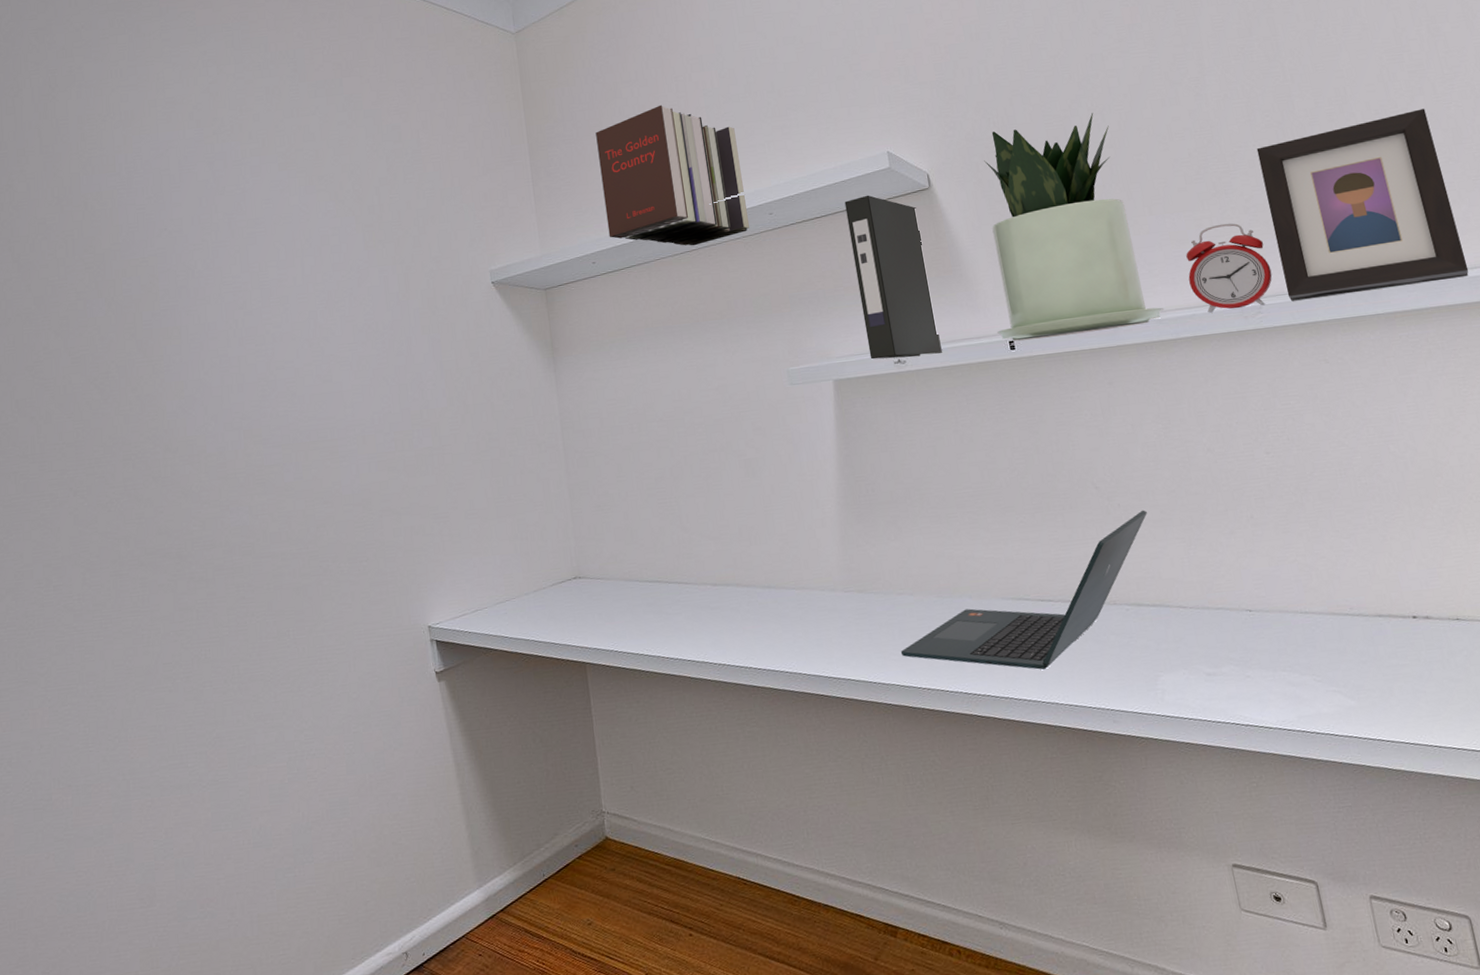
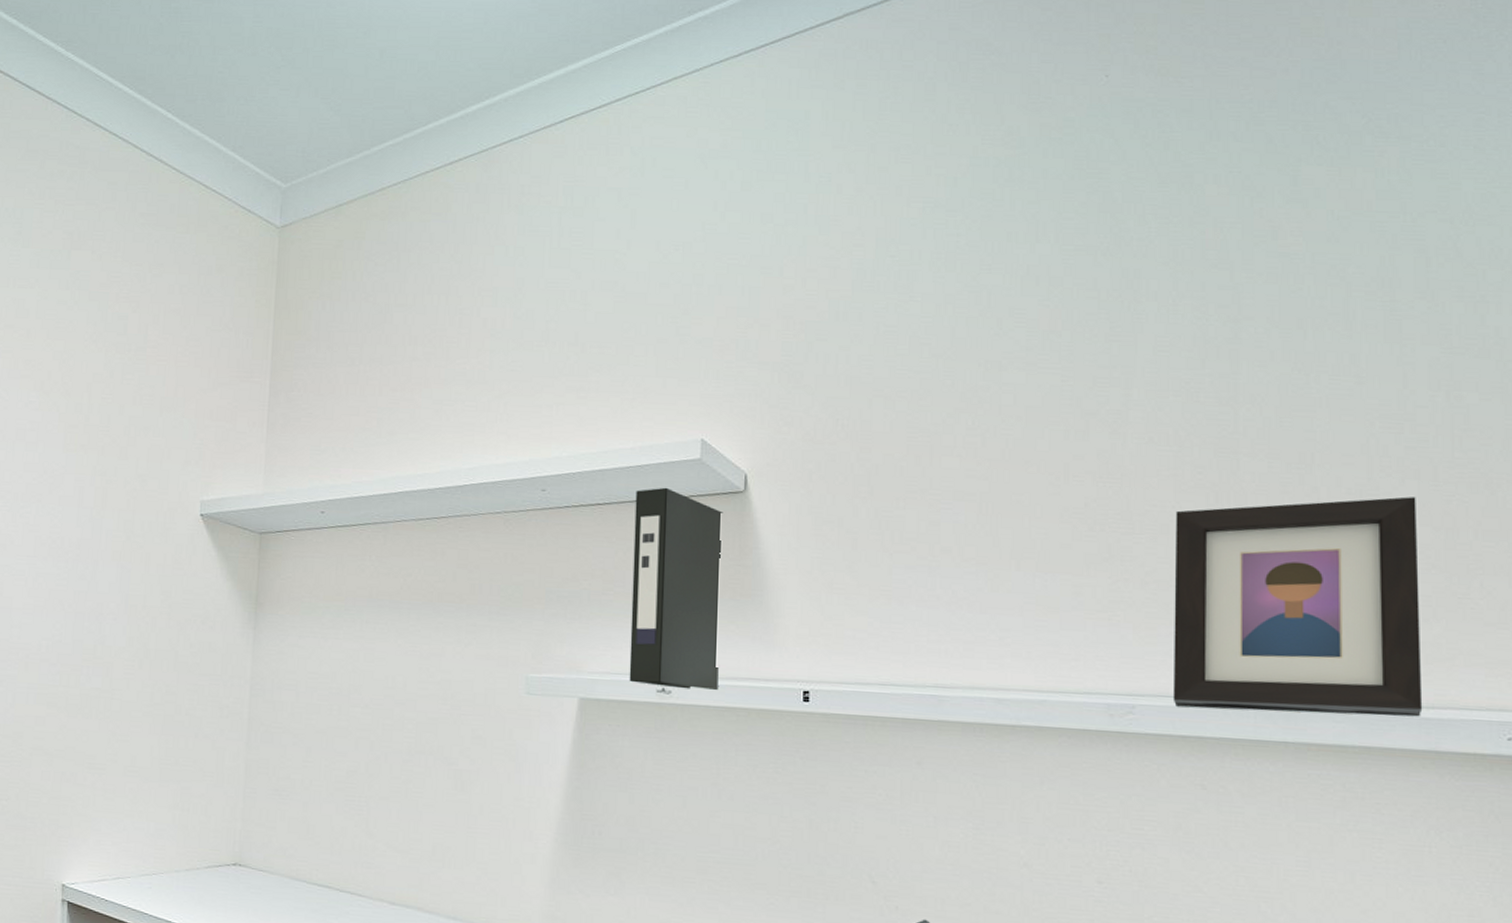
books: present [595,104,749,246] -> none [346,339,520,513]
planter: present [984,113,1164,341] -> none [790,433,1007,701]
alarm clock: present [1186,223,1272,313] -> none [1048,596,1159,706]

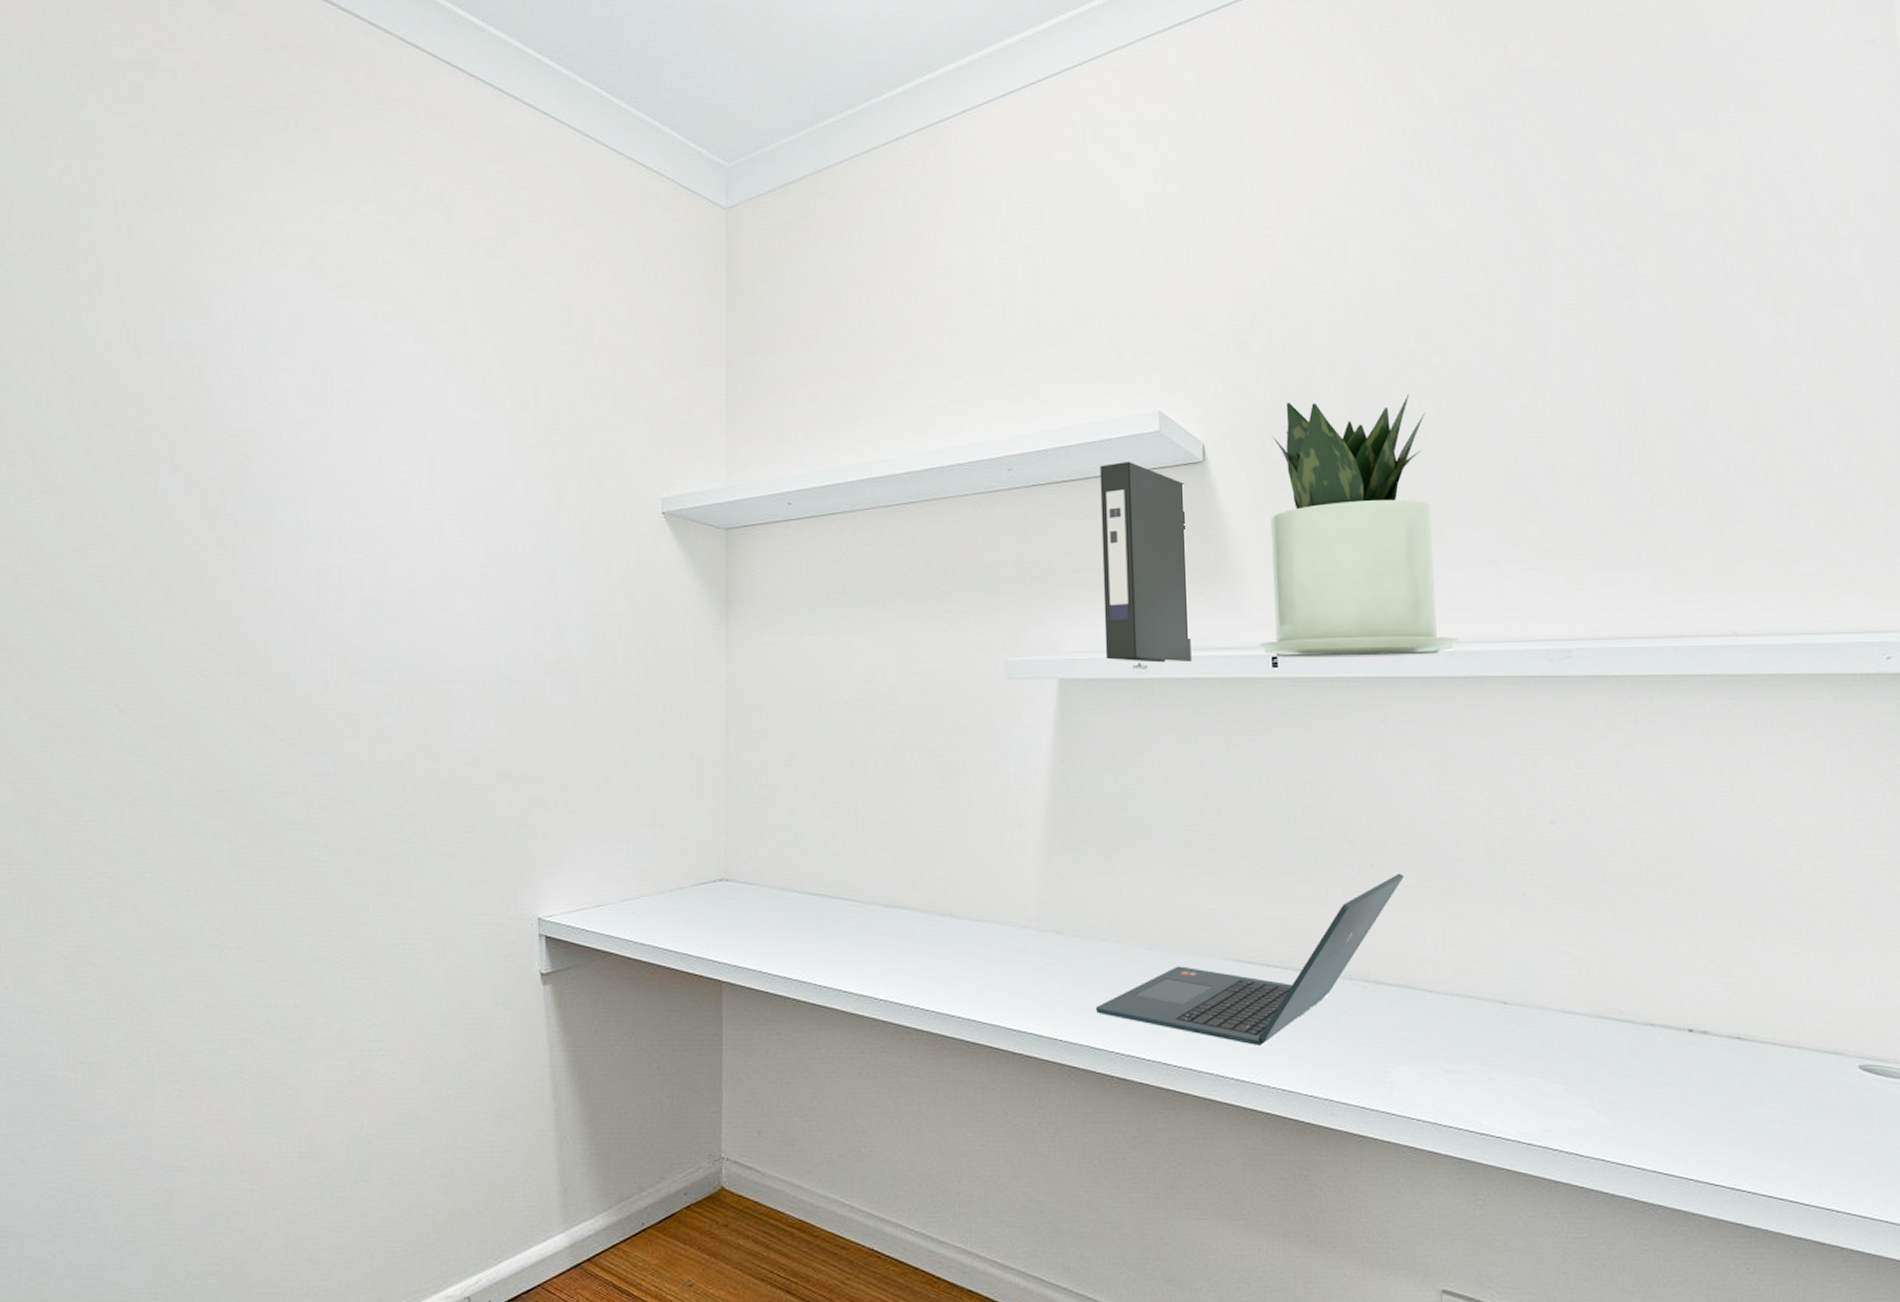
planter: none [790,433,1007,701] -> present [1258,394,1458,659]
picture frame: present [1172,497,1423,717] -> none [1593,438,1816,648]

